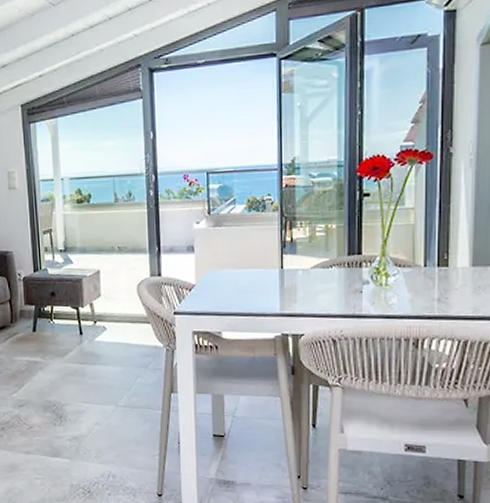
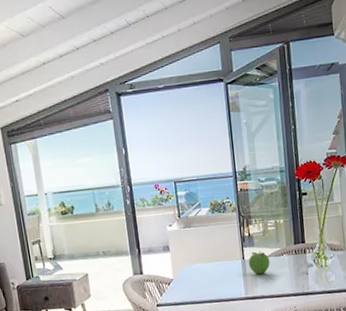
fruit: none [287,260,315,288] -> present [248,251,270,274]

